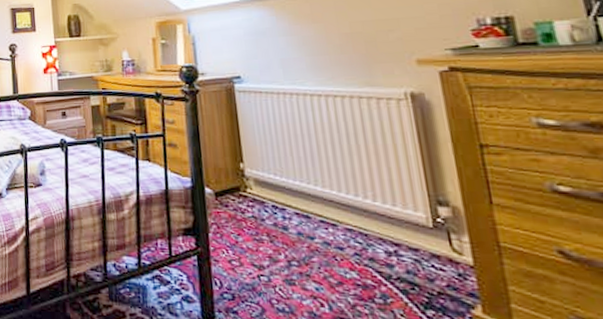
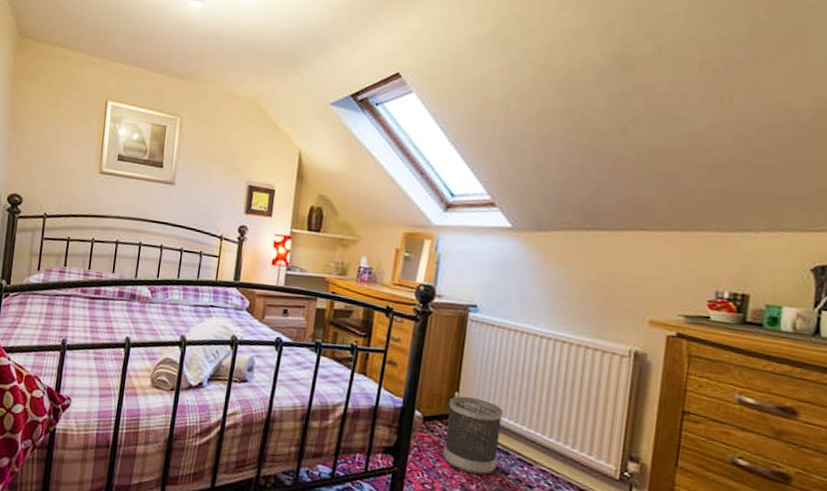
wastebasket: none [235,166,301,243] -> present [442,396,504,475]

